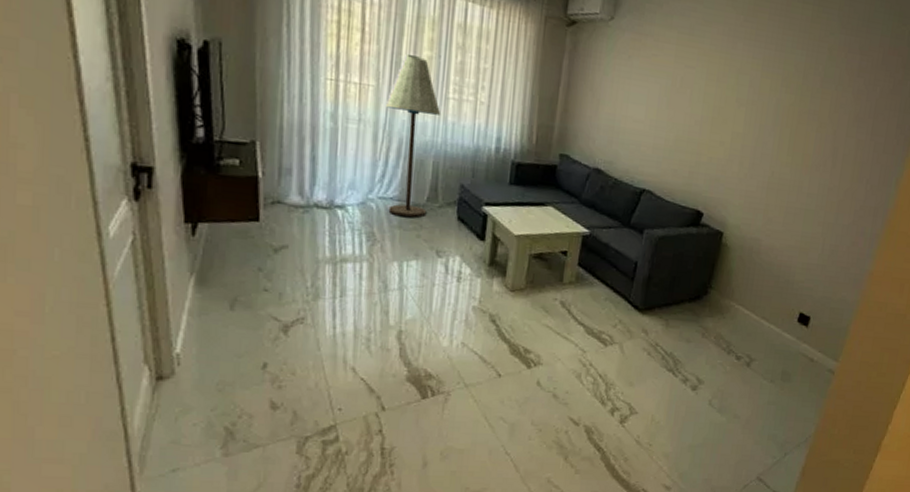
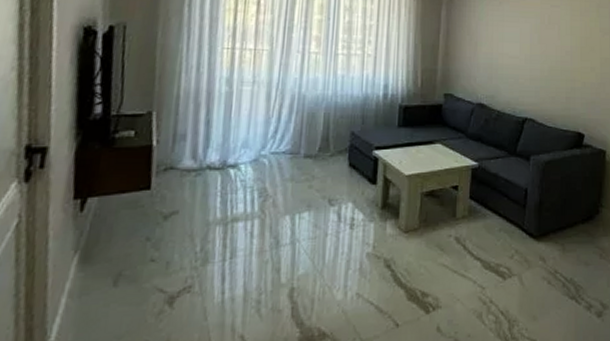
floor lamp: present [386,53,441,218] -> none [279,19,331,168]

